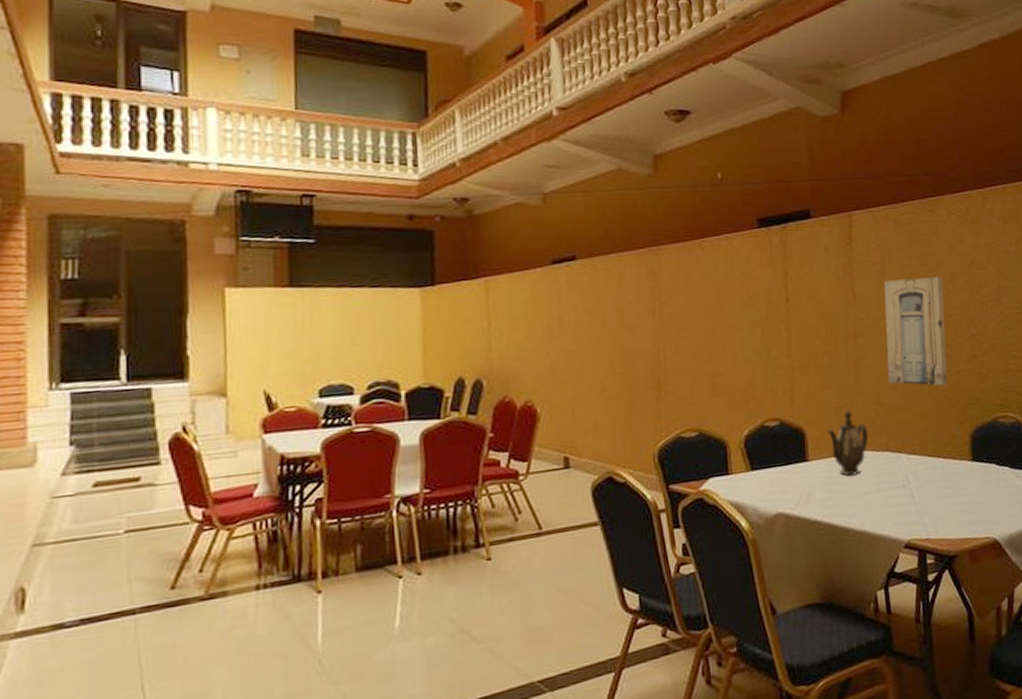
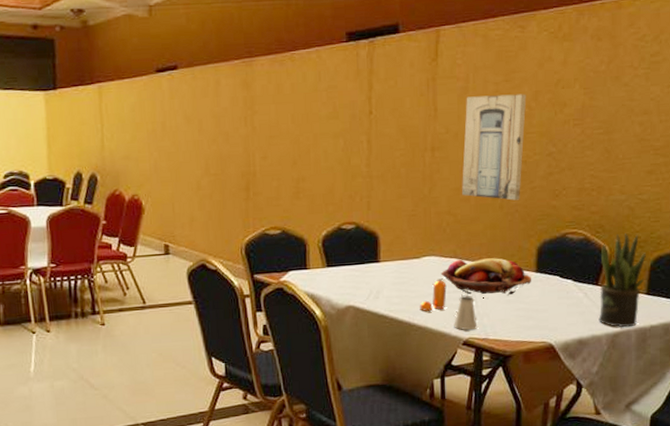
teapot: present [827,410,869,476] -> none [399,218,438,278]
pepper shaker: none [855,476,883,513] -> present [420,280,447,311]
fruit basket: none [874,448,968,493] -> present [440,258,531,297]
saltshaker: none [892,491,918,532] -> present [454,295,478,331]

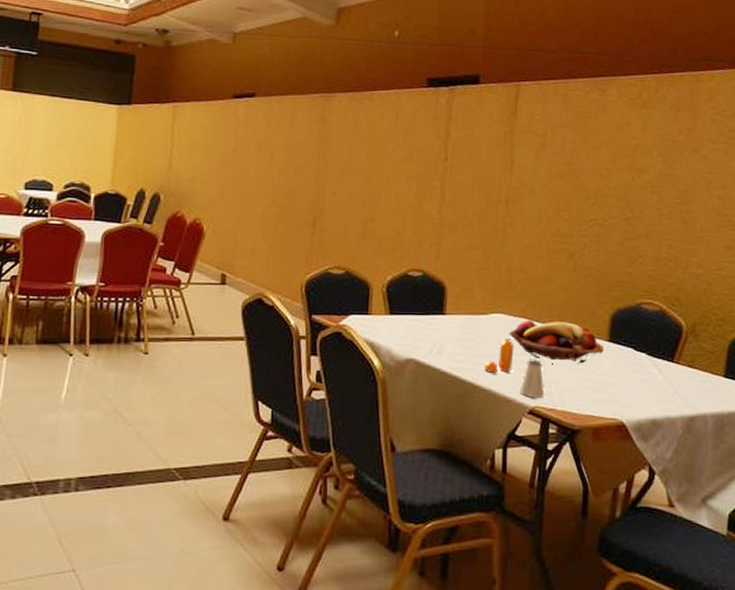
wall art: present [462,94,527,201] -> none [535,153,604,263]
potted plant: present [598,233,646,328] -> none [673,309,724,412]

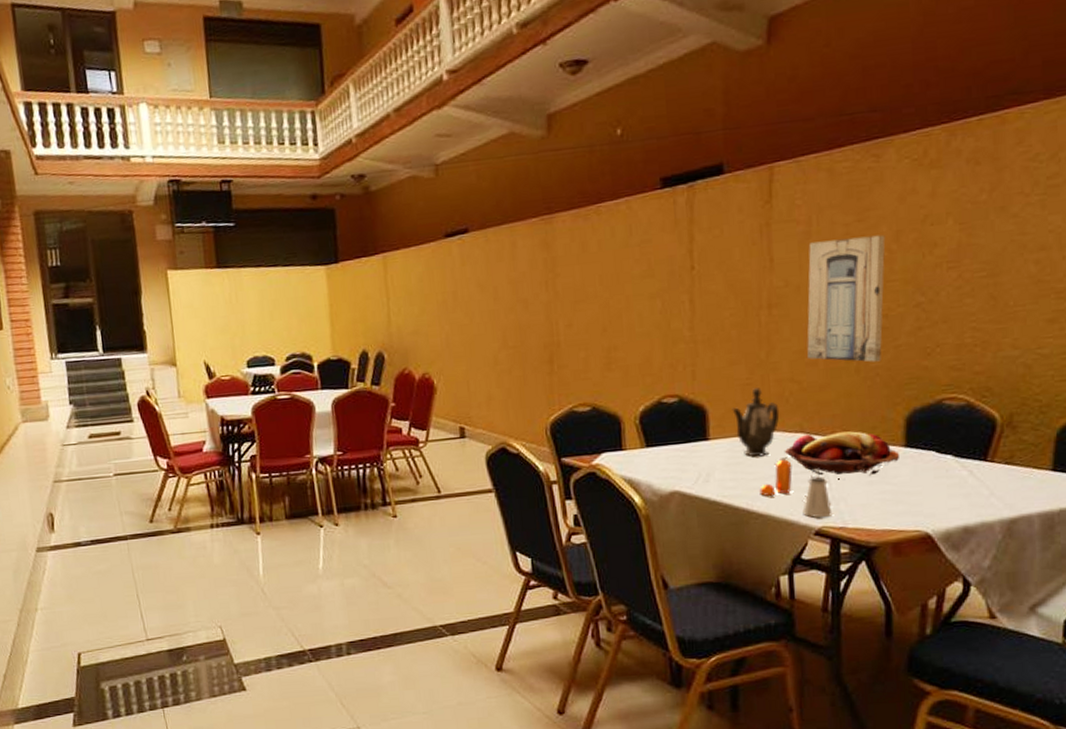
teapot: none [467,273,508,336] -> present [731,388,780,457]
wall art: none [535,153,604,263] -> present [807,234,886,362]

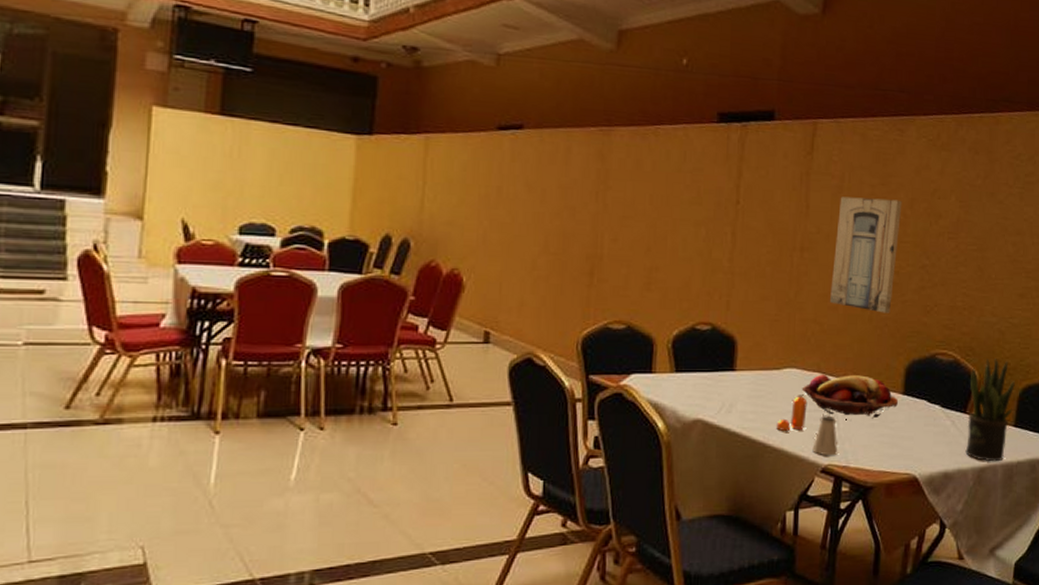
teapot: present [731,388,780,457] -> none [759,325,801,392]
potted plant: none [989,397,1050,512] -> present [965,359,1015,462]

